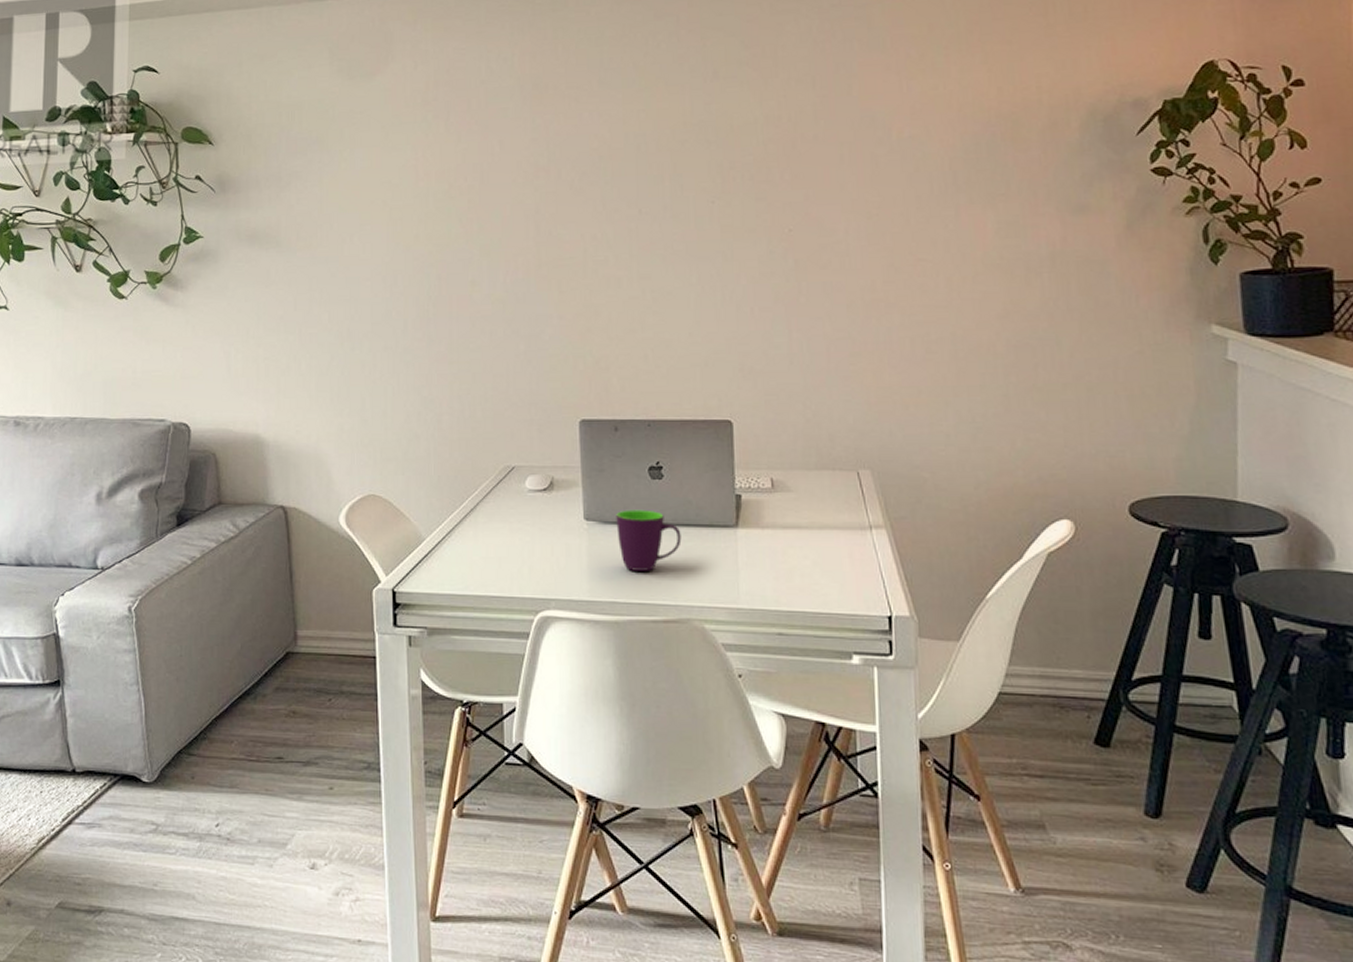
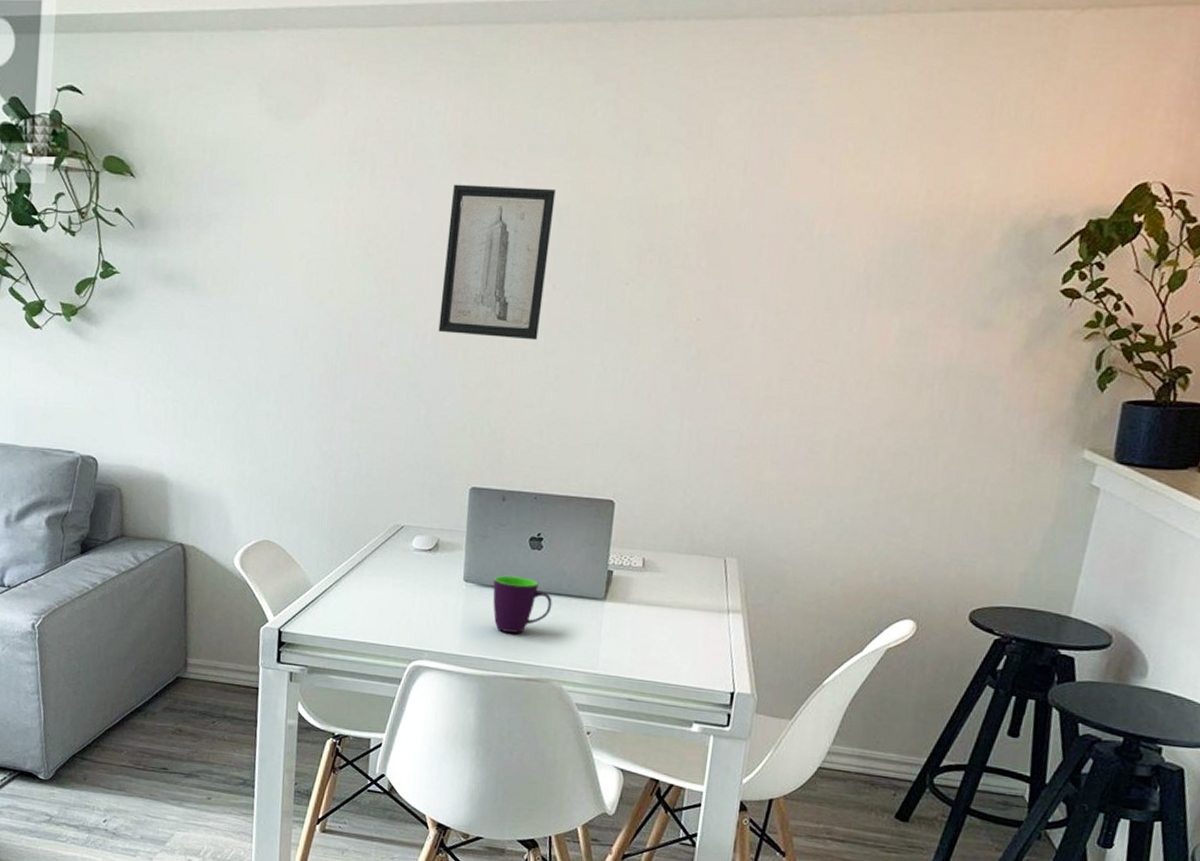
wall art: none [527,119,631,267] -> present [438,184,556,341]

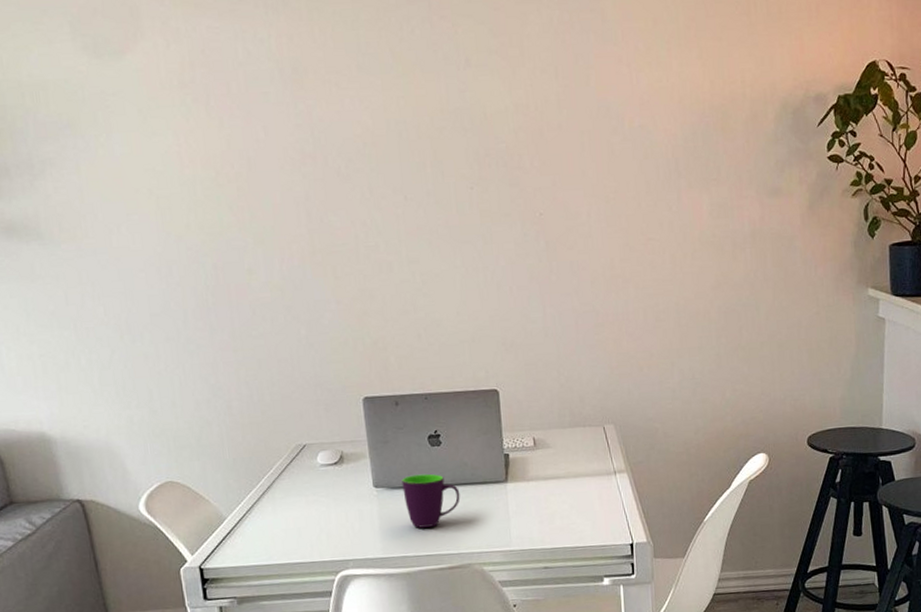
wall art: present [438,184,556,341] -> none [291,105,400,253]

